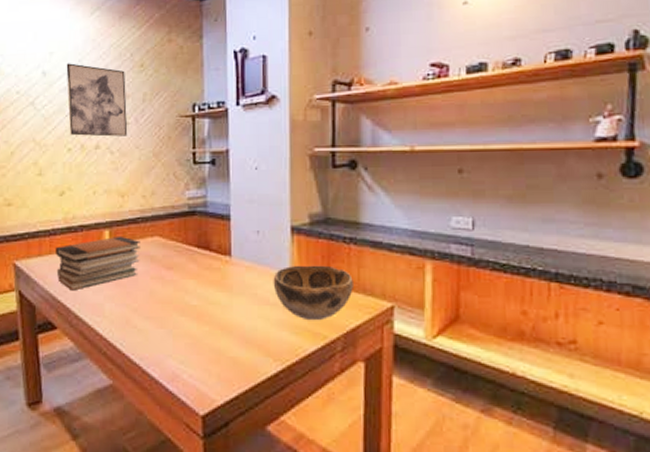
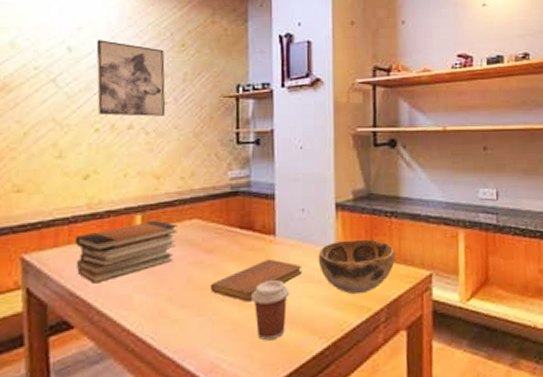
notebook: none [171,278,258,319] -> present [211,258,302,302]
coffee cup: none [209,300,245,358] -> present [251,280,290,341]

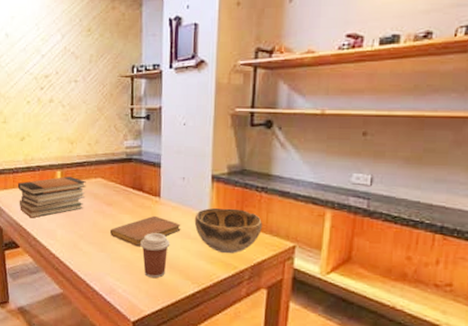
wall art: present [96,40,166,117] -> none [25,26,77,92]

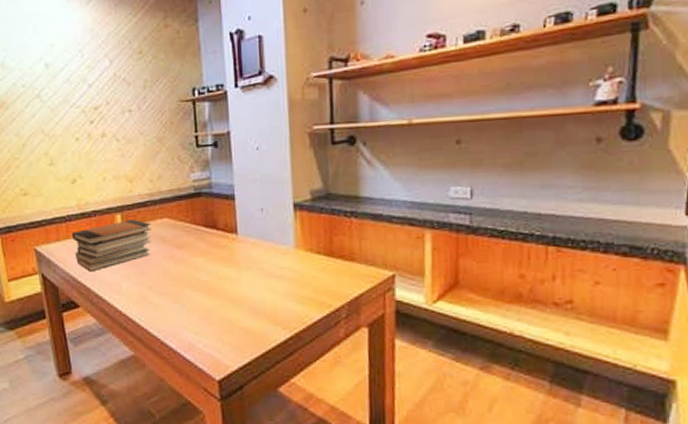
notebook: present [110,215,181,247] -> none [184,255,264,293]
coffee cup: present [140,233,170,279] -> none [219,275,254,328]
decorative bowl: present [194,207,262,254] -> none [278,238,356,291]

